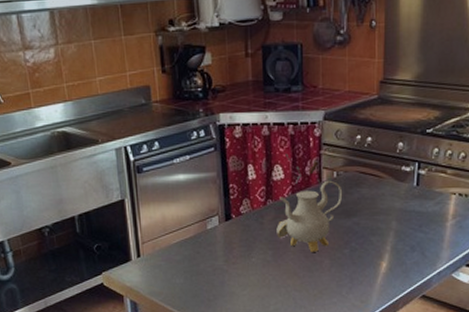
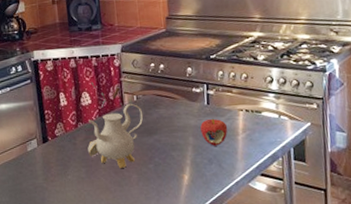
apple: none [406,201,437,232] -> present [200,118,228,146]

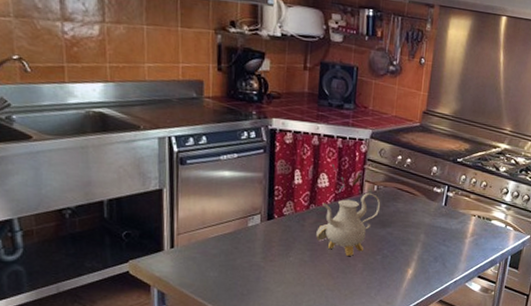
apple: present [200,118,228,146] -> none [433,219,459,246]

